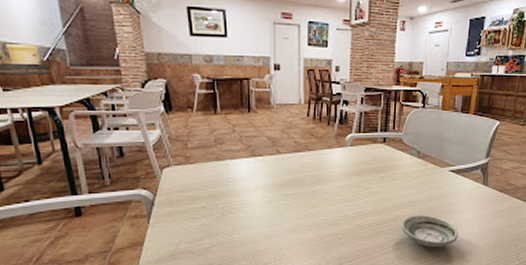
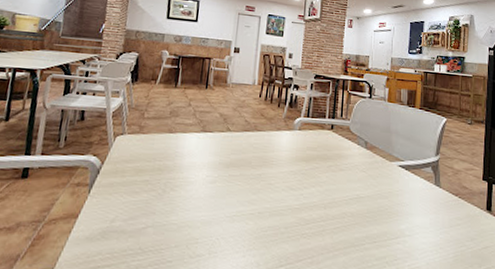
saucer: present [401,215,458,248] -> none [348,213,412,257]

